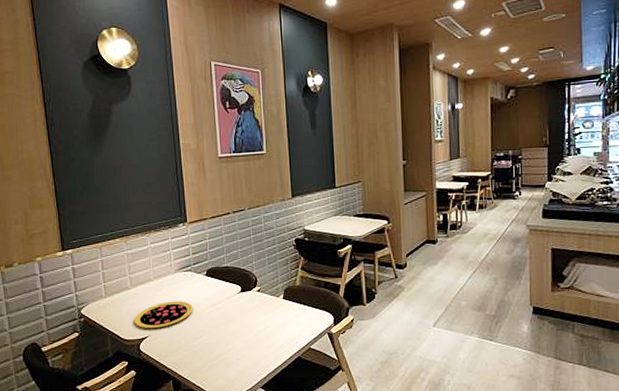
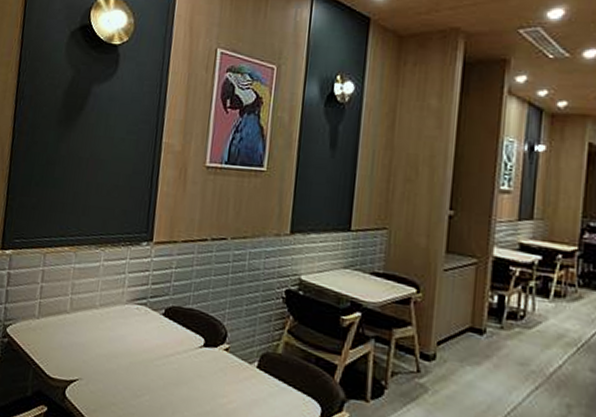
pizza: present [134,301,193,329] -> none [65,339,140,372]

